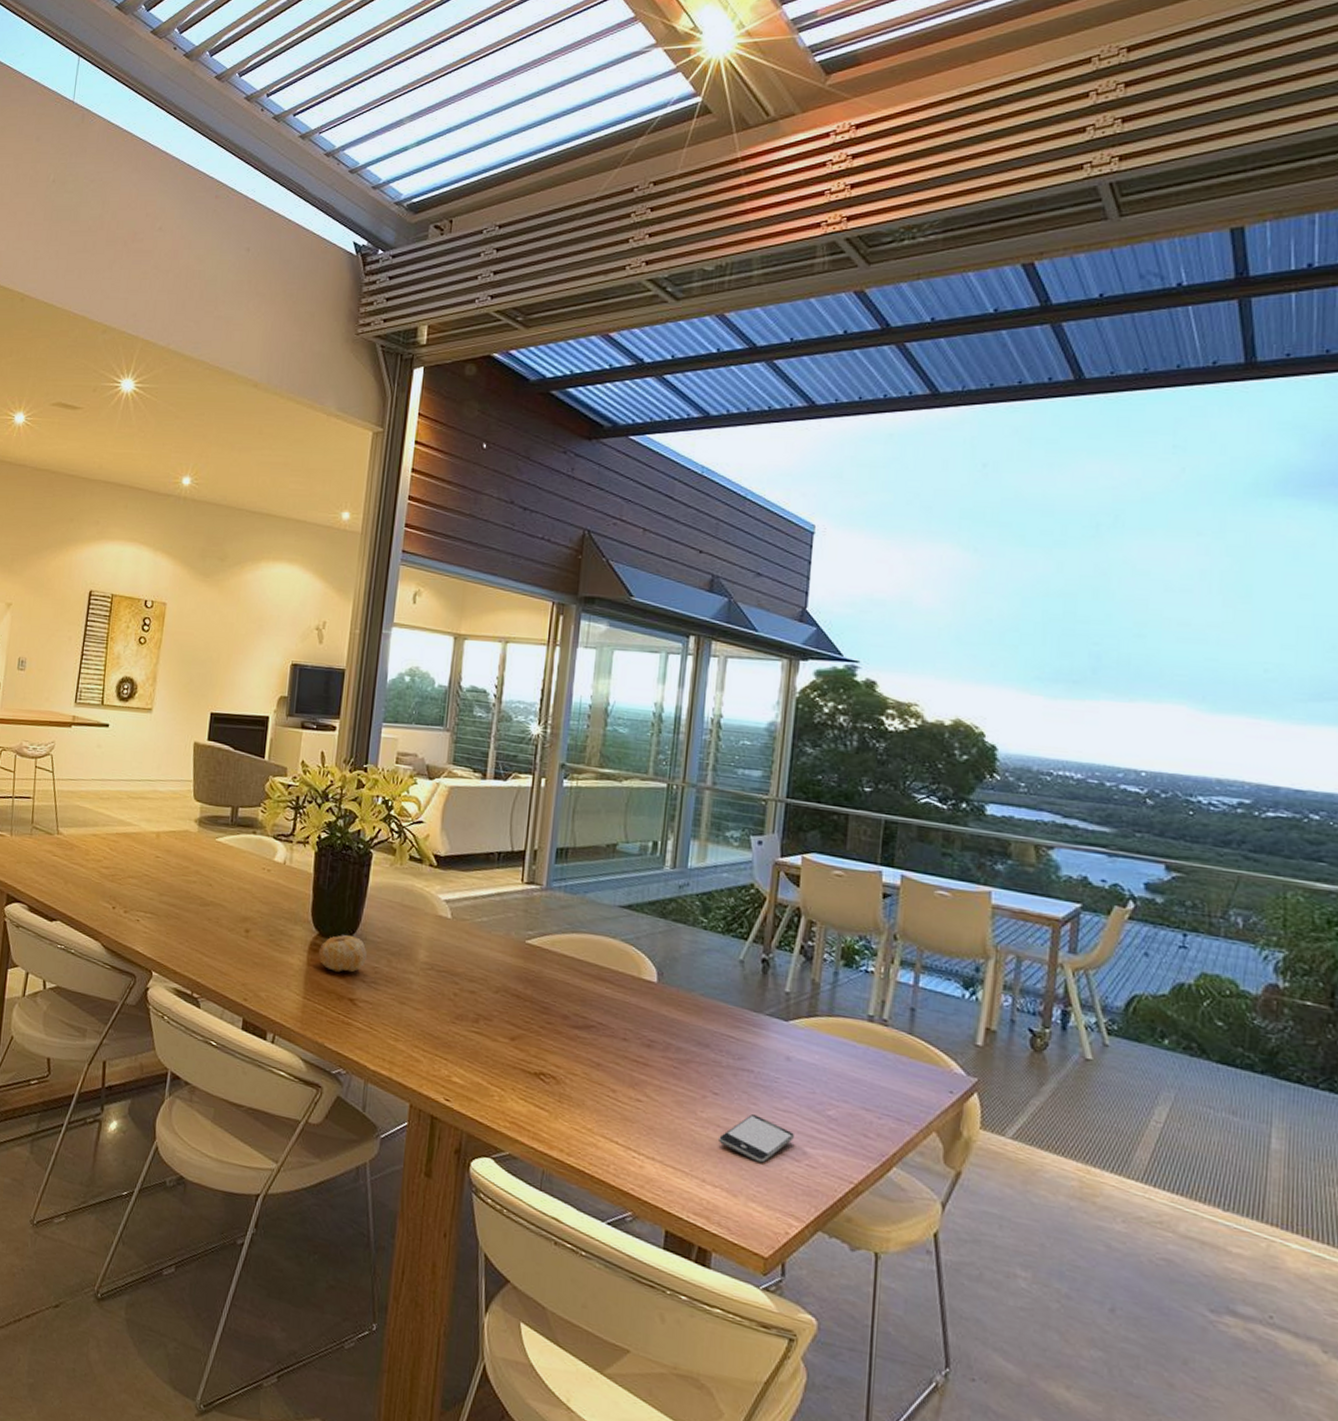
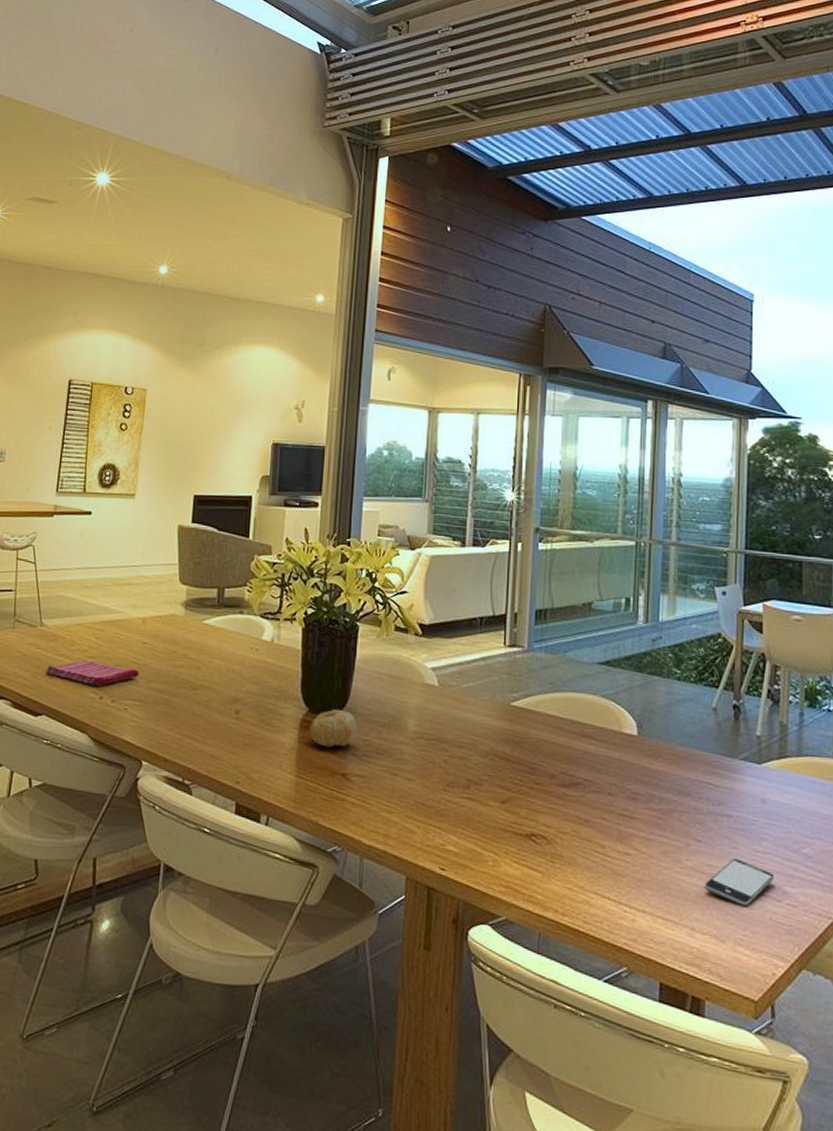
dish towel: none [61,869,152,897] -> present [46,659,139,687]

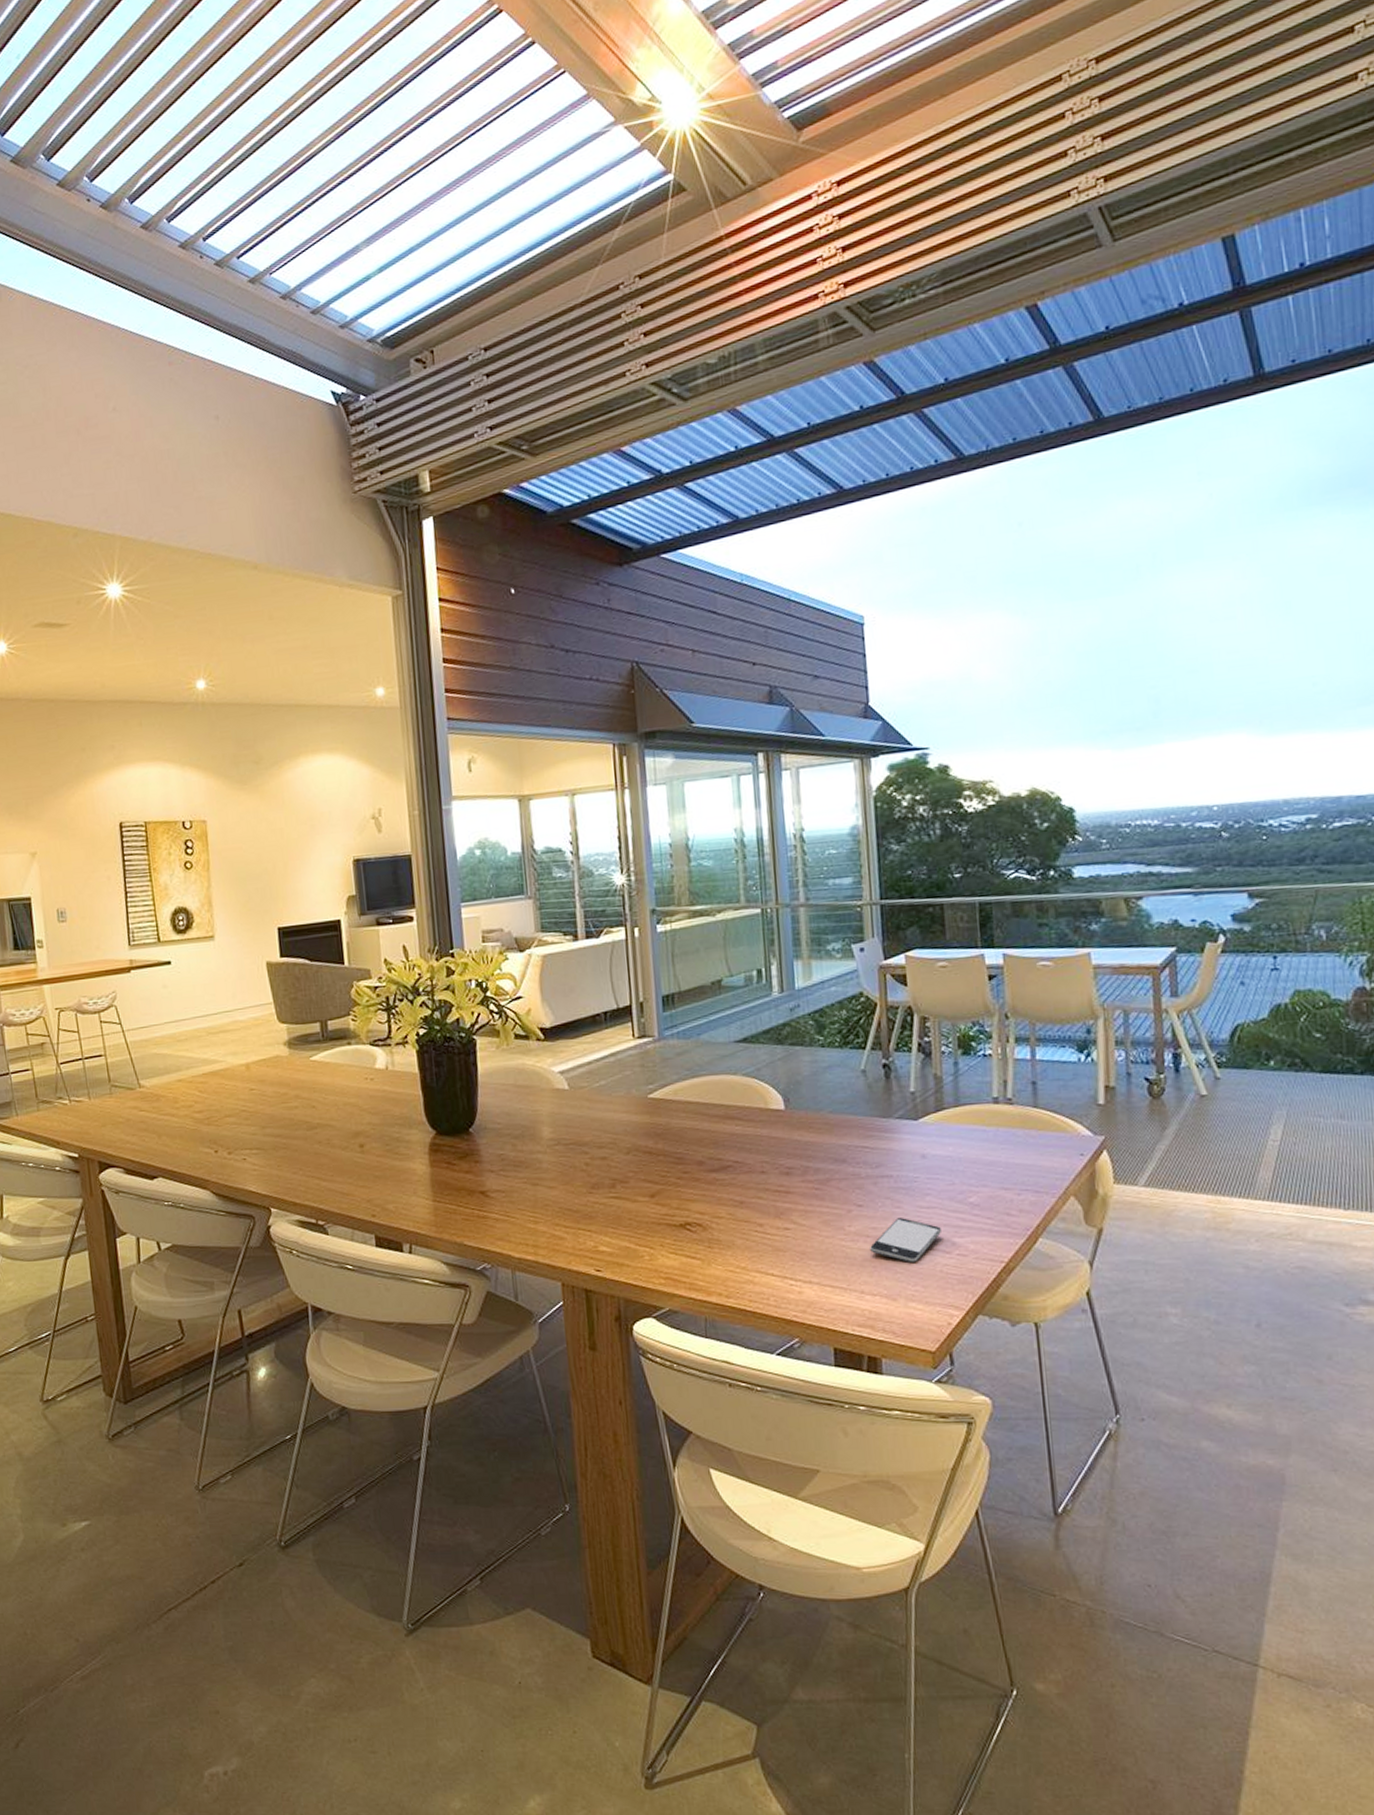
dish towel: present [46,659,139,687] -> none [154,1115,252,1141]
fruit: present [310,710,357,748] -> none [440,1128,490,1168]

